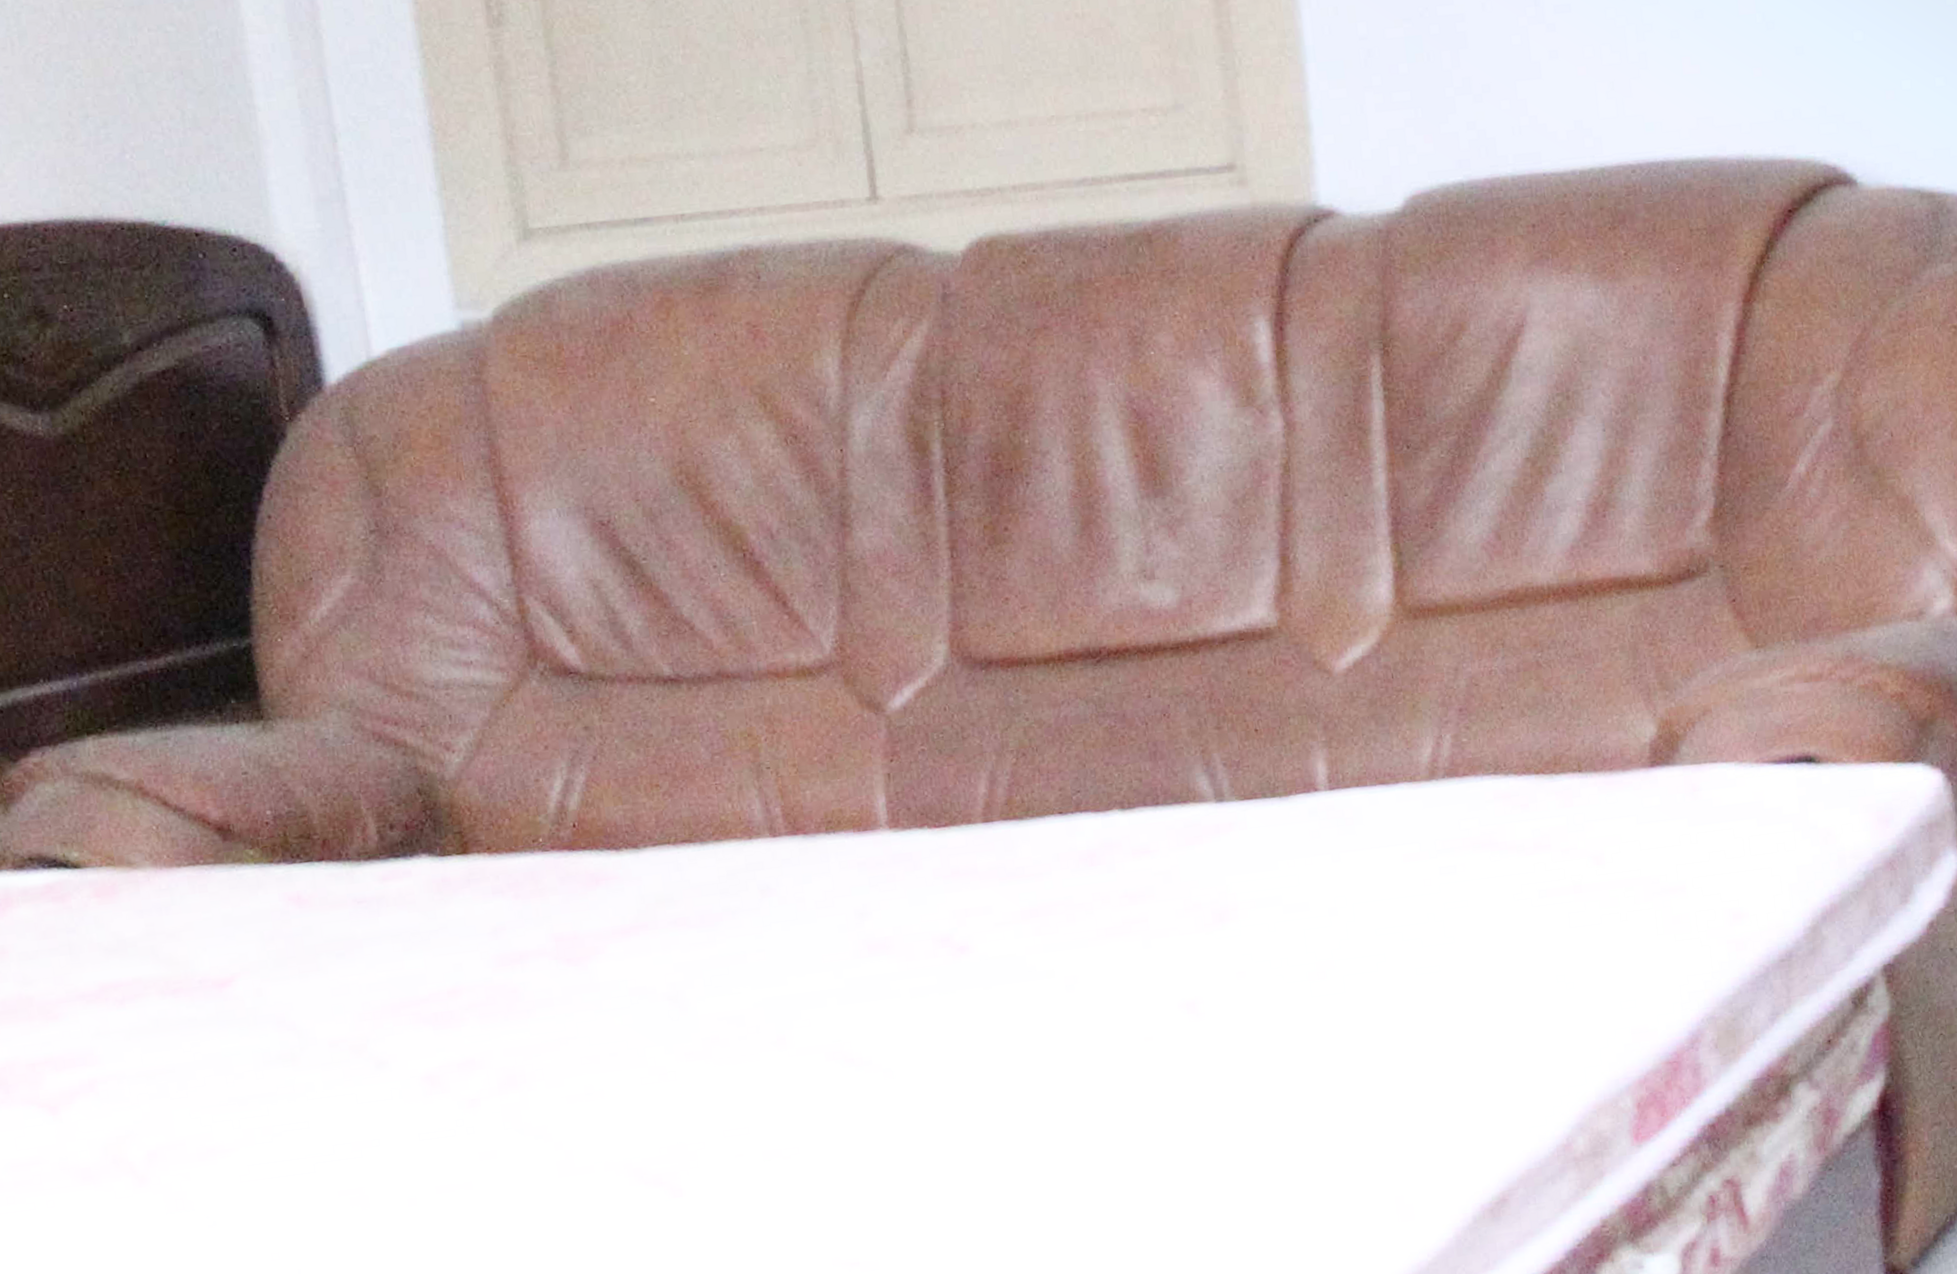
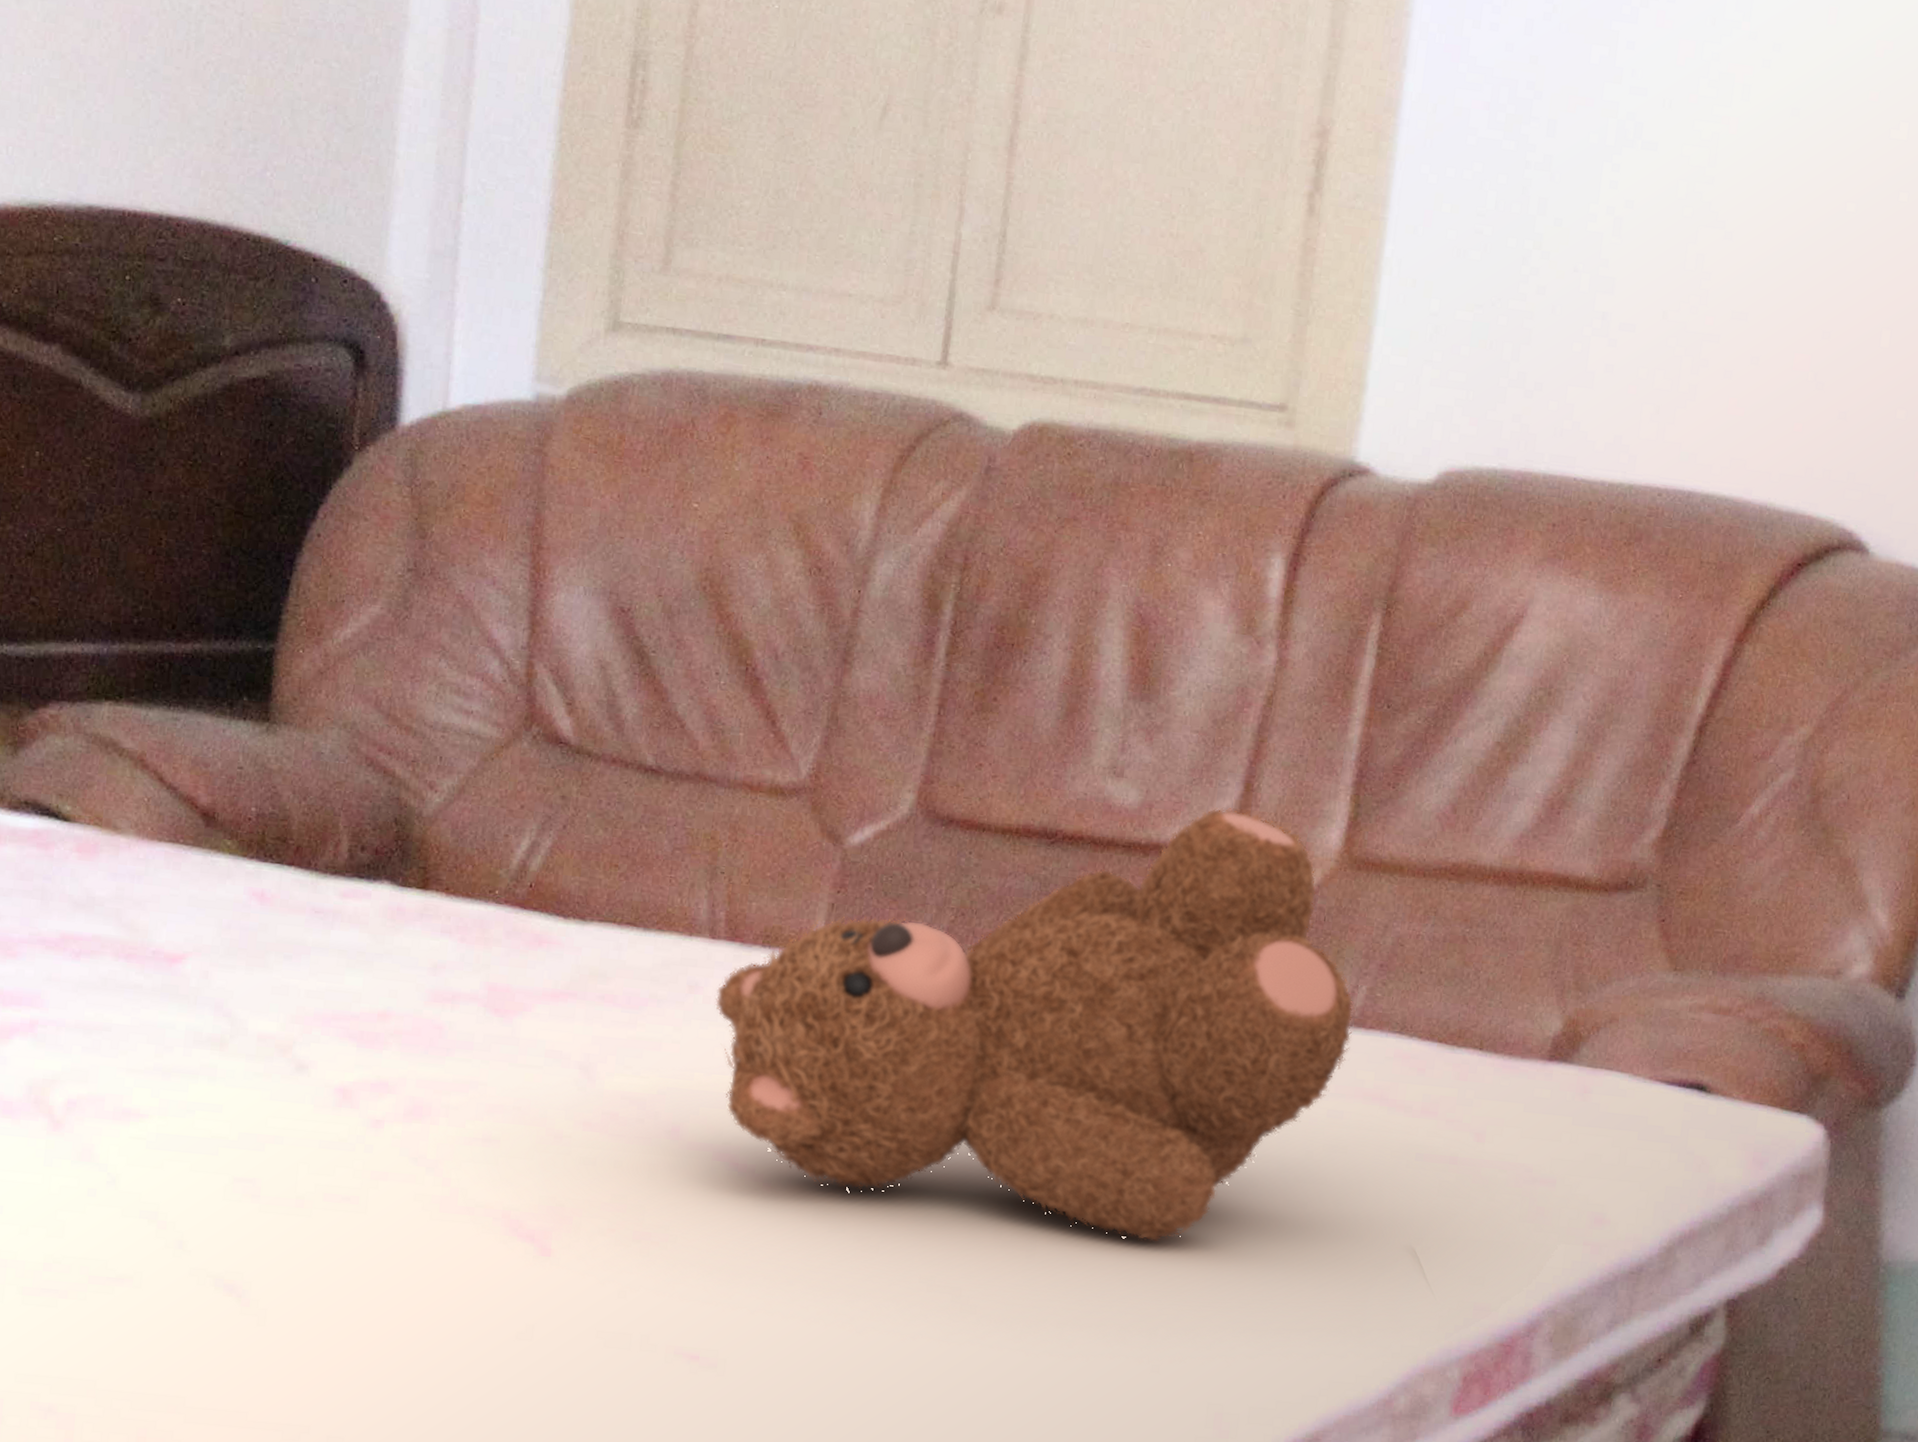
teddy bear: none [790,584,1448,1060] -> present [715,808,1356,1242]

